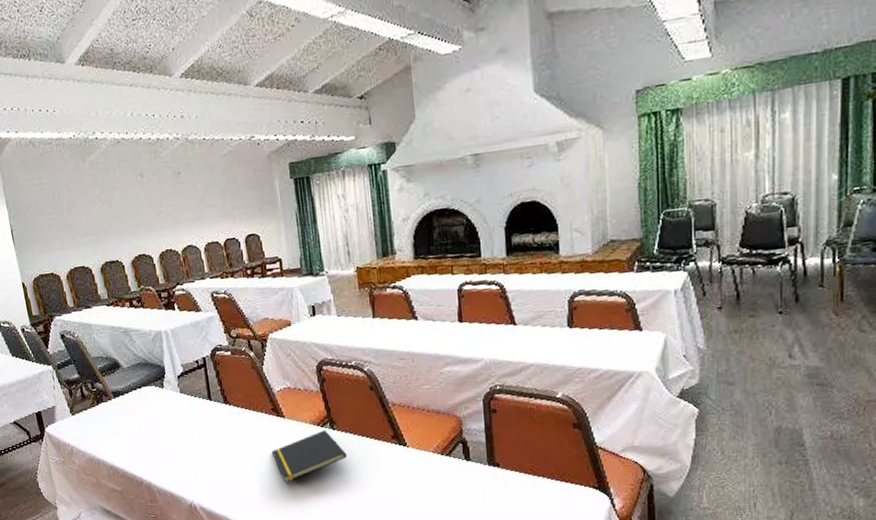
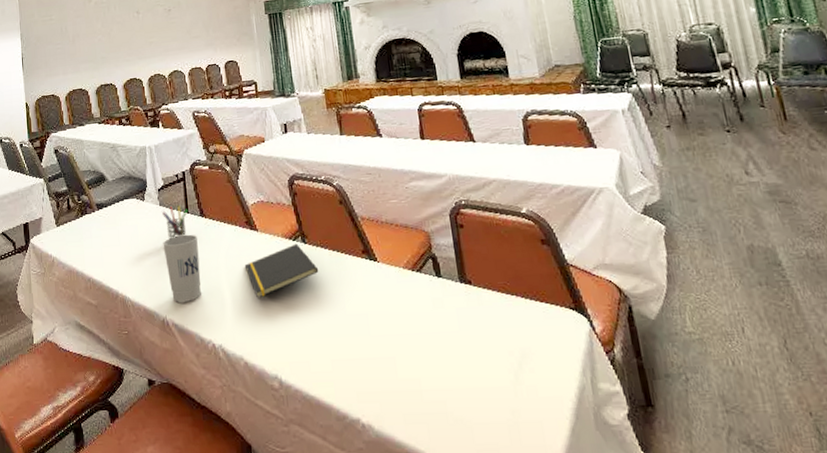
pen holder: none [183,393,211,427] -> present [162,206,189,240]
cup: none [186,421,228,488] -> present [163,234,202,302]

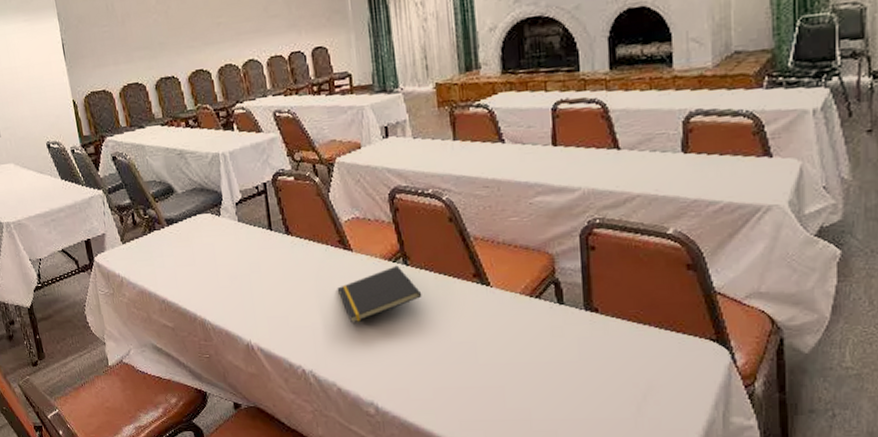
pen holder: present [162,206,189,240] -> none [242,222,272,260]
cup: present [163,234,202,302] -> none [243,254,289,326]

